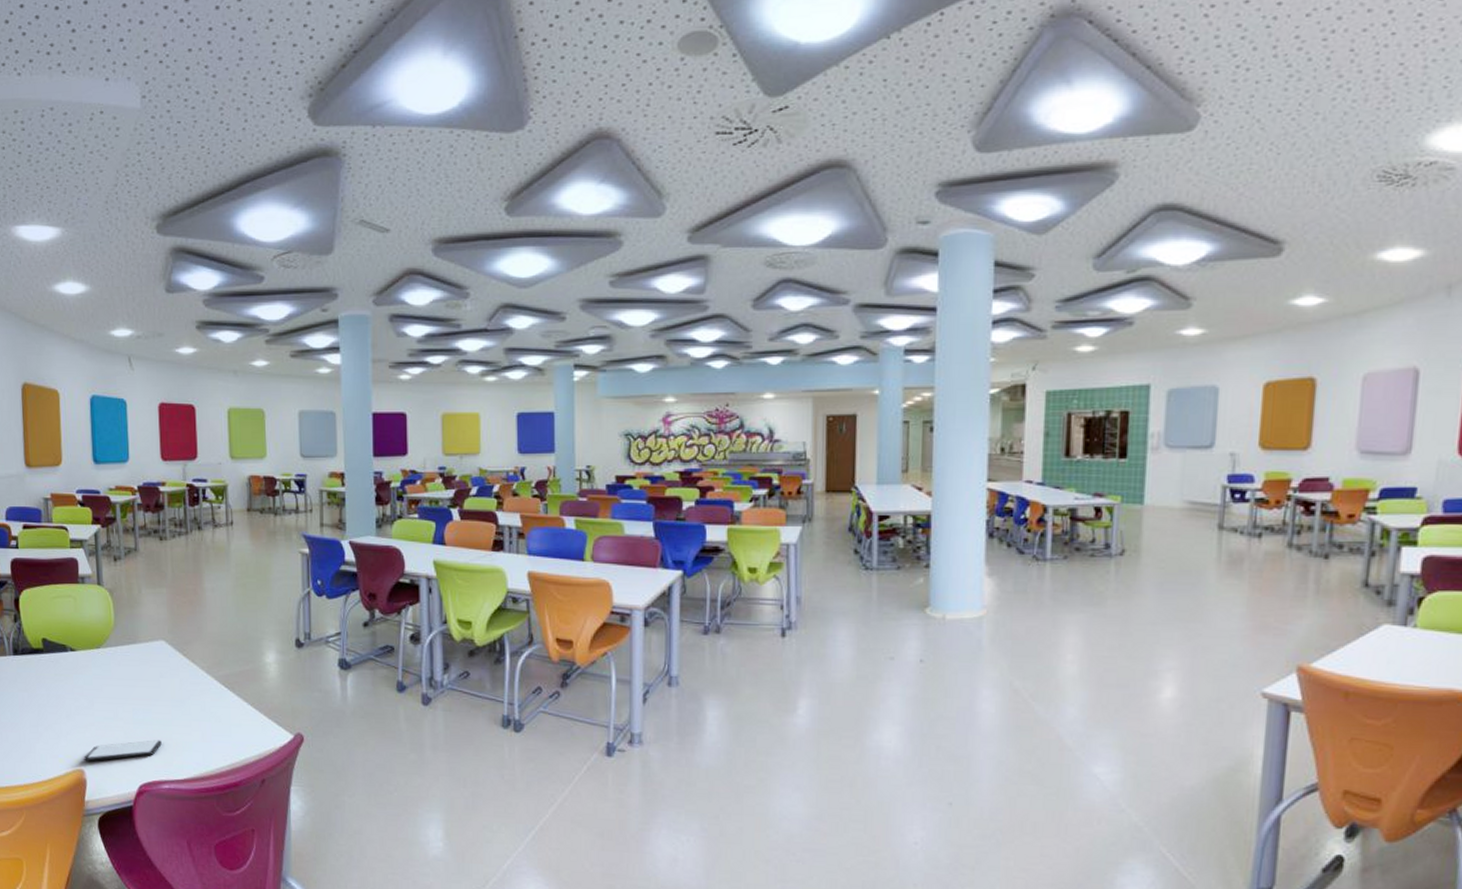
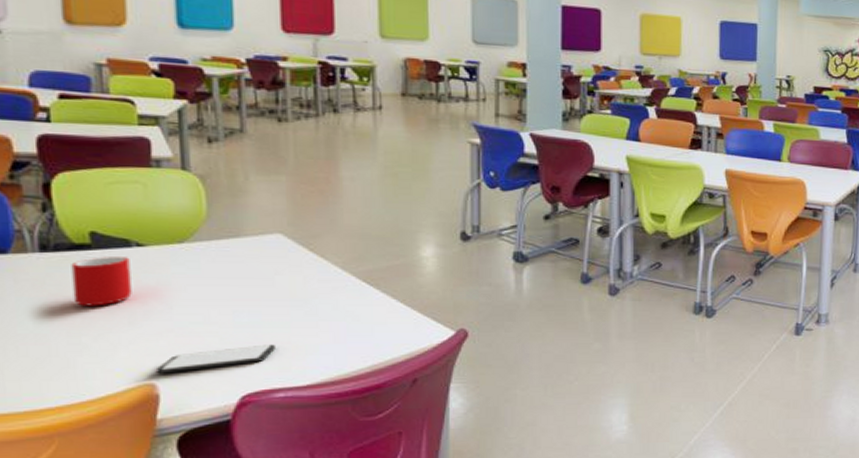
cup: none [31,659,68,701] -> present [71,257,132,306]

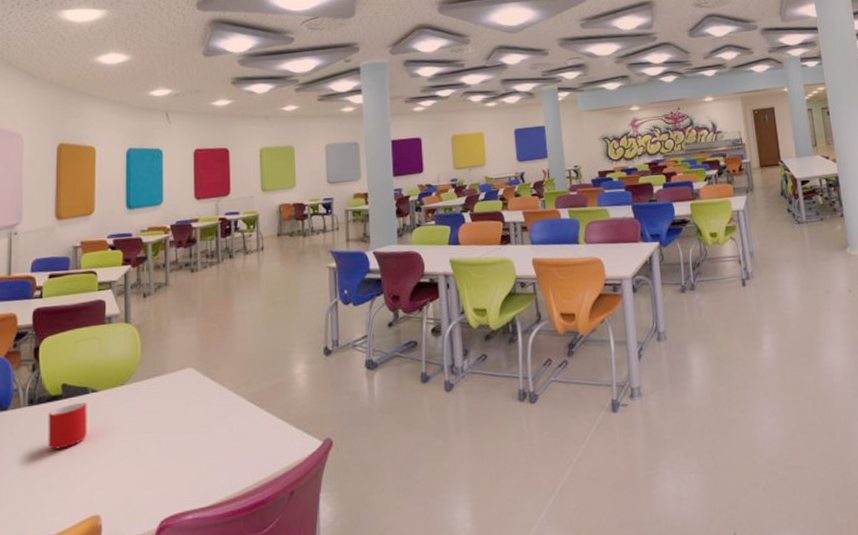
smartphone: present [155,344,275,374] -> none [100,469,186,506]

